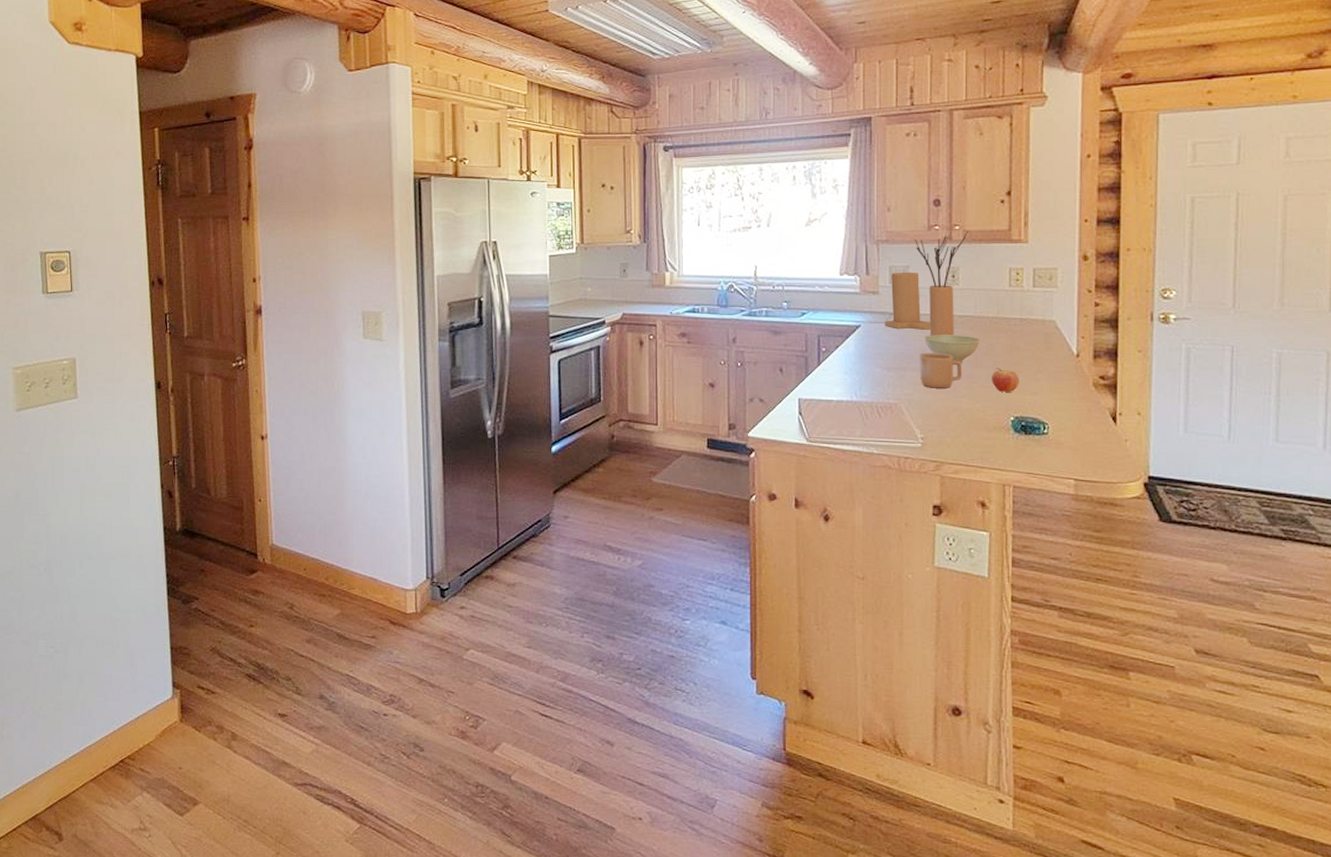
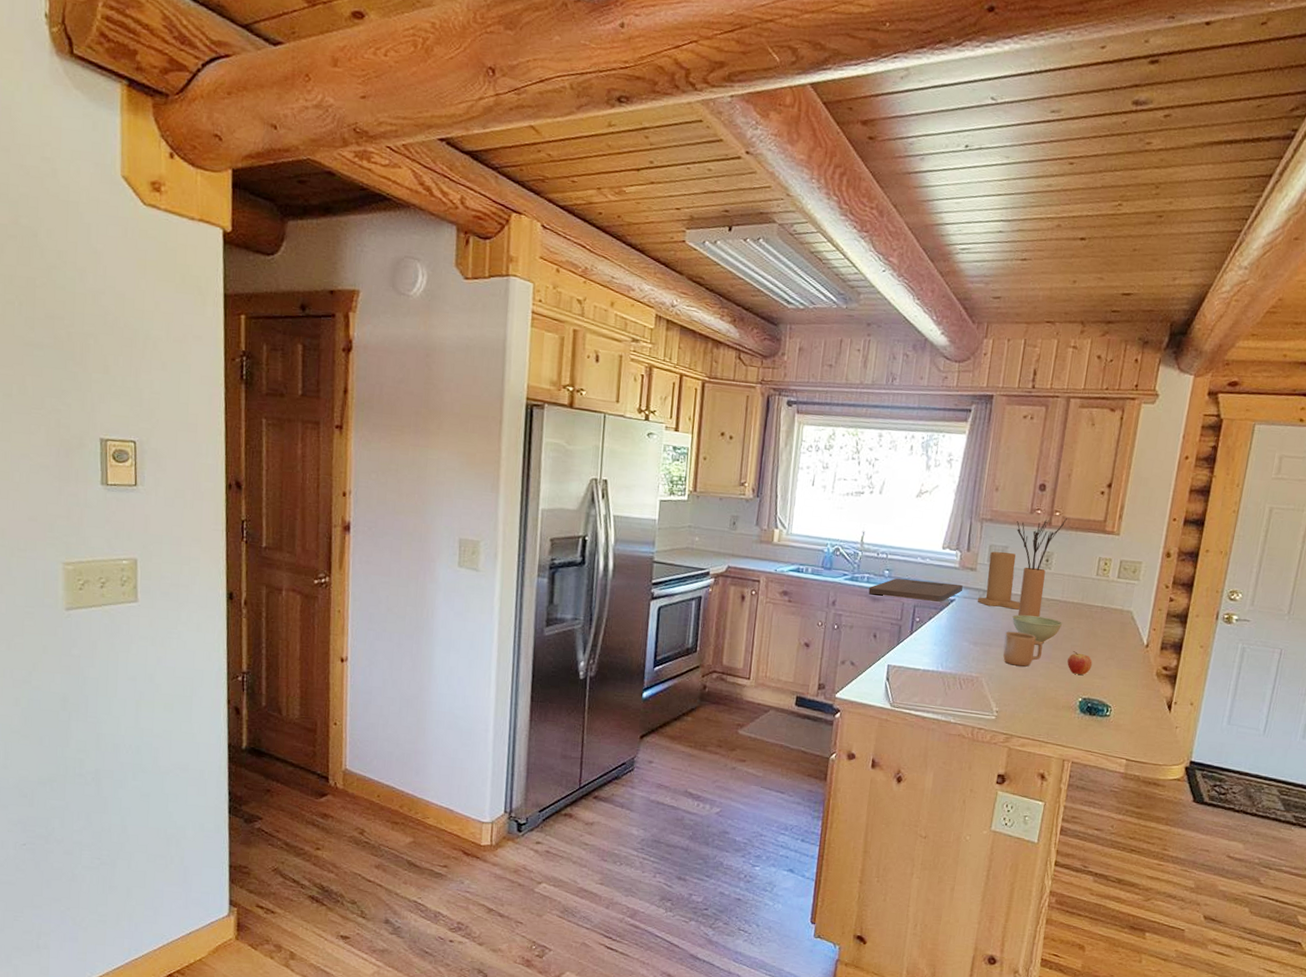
cutting board: none [768,309,867,329] -> present [868,578,963,602]

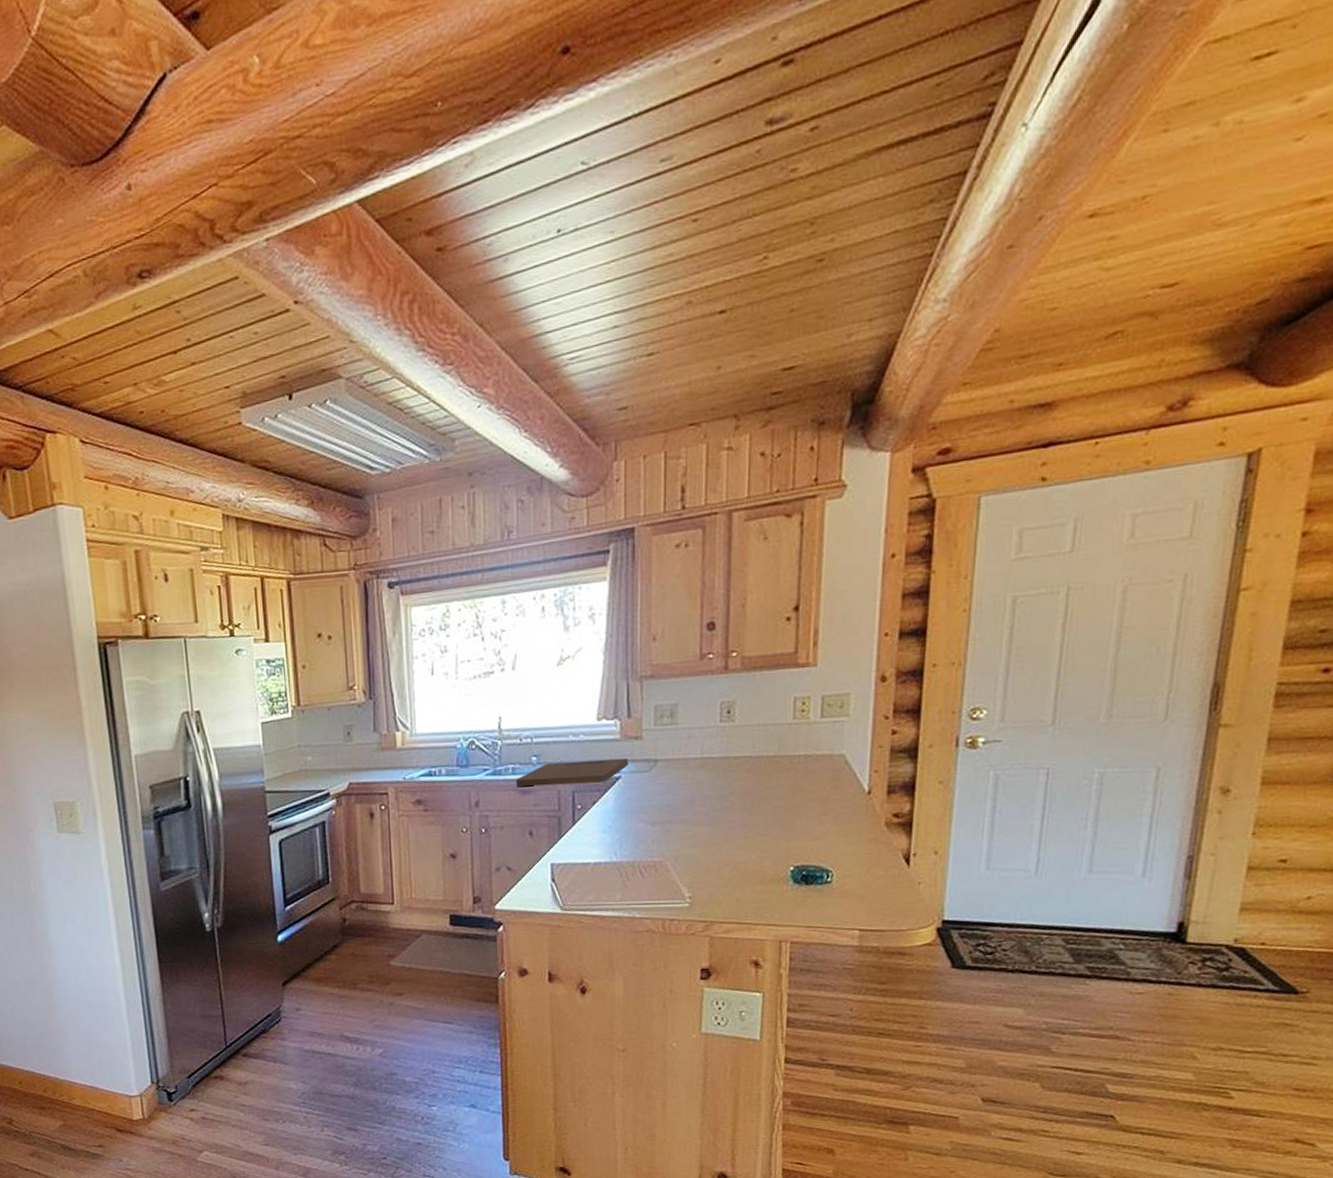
paper towel: present [978,551,1020,610] -> none [649,710,702,778]
mug: present [1003,631,1043,667] -> none [688,801,737,841]
bowl: present [1012,614,1063,644] -> none [694,779,758,811]
vase: present [1016,517,1068,618] -> none [684,656,748,783]
fruit: present [1067,651,1093,675] -> none [770,813,802,840]

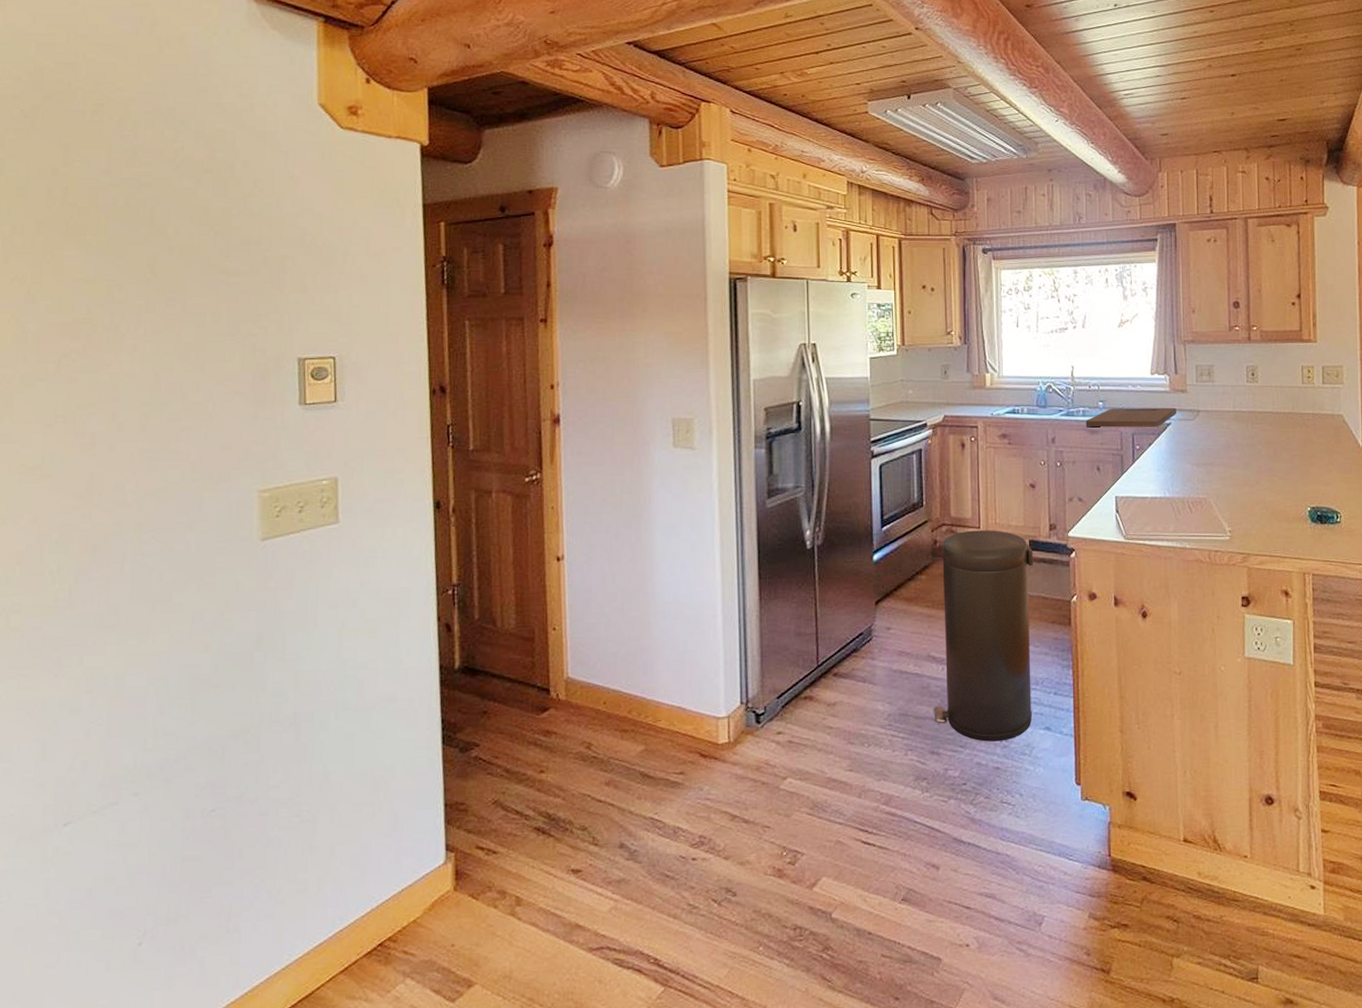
pedal bin: none [350,905,455,1119] -> present [934,530,1033,742]

